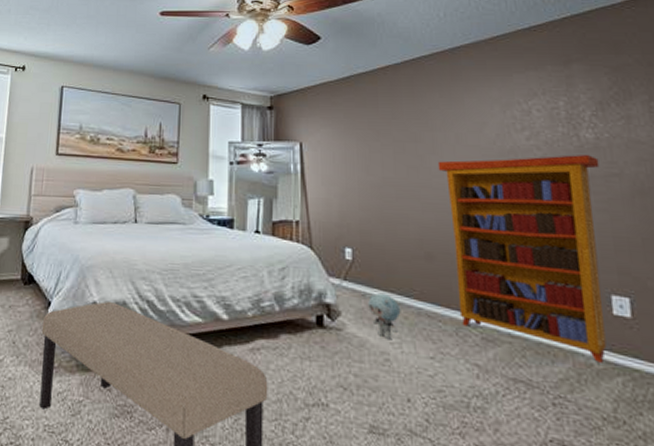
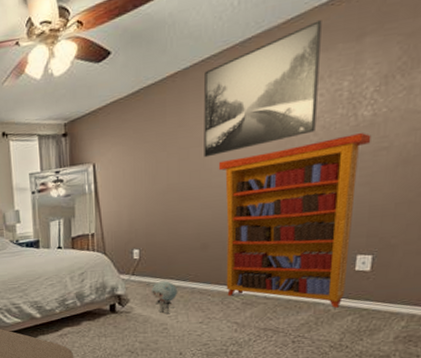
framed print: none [416,42,538,155] -> present [204,20,322,158]

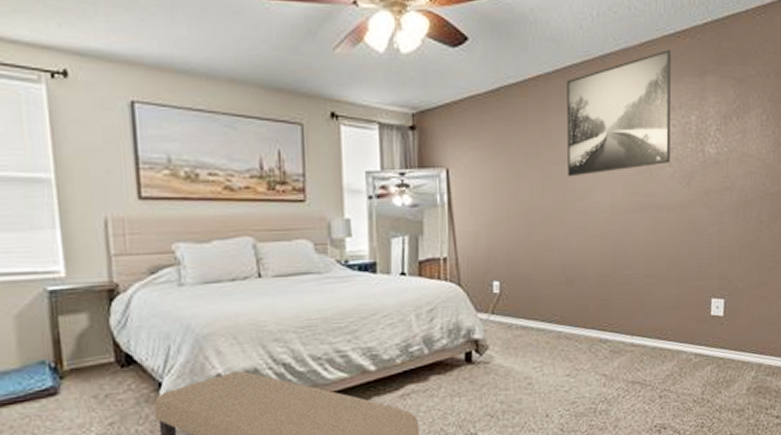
plush toy: present [152,281,178,315] -> none [514,323,543,365]
bookcase: present [218,133,372,308] -> none [582,170,717,357]

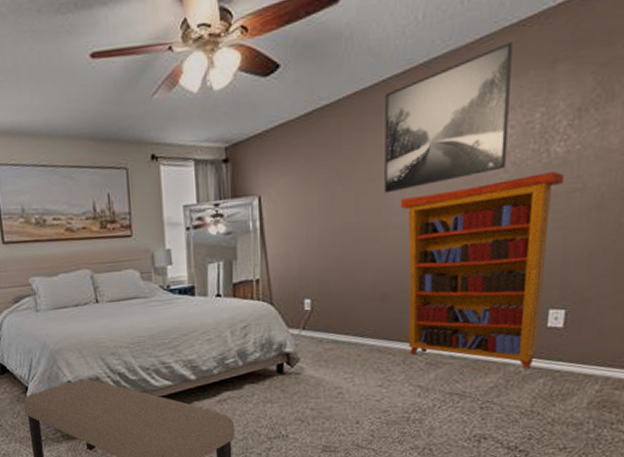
bookcase: none [582,170,717,357] -> present [400,172,565,369]

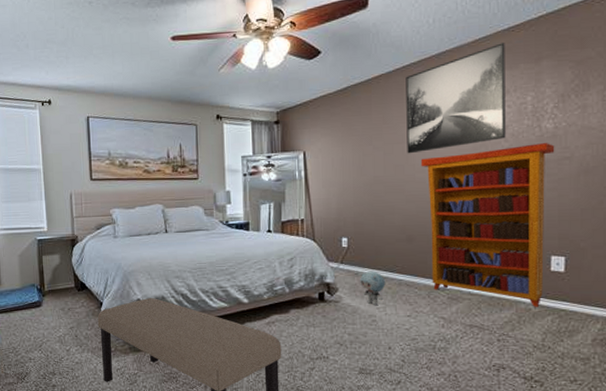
plush toy: none [325,337,355,376] -> present [360,272,386,306]

